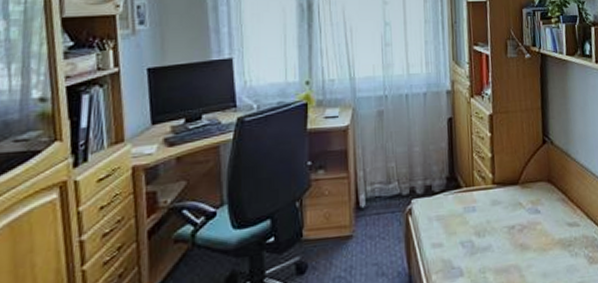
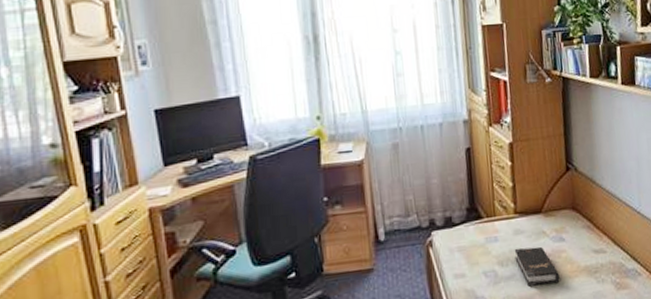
hardback book: none [491,218,535,258] -> present [514,246,560,287]

